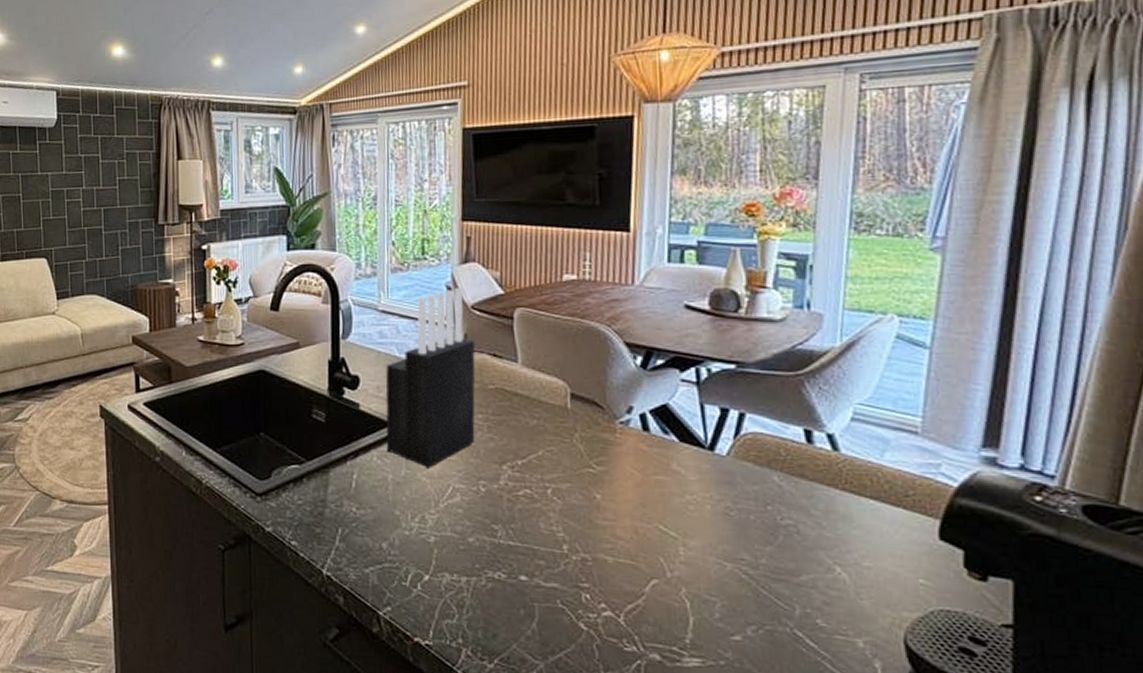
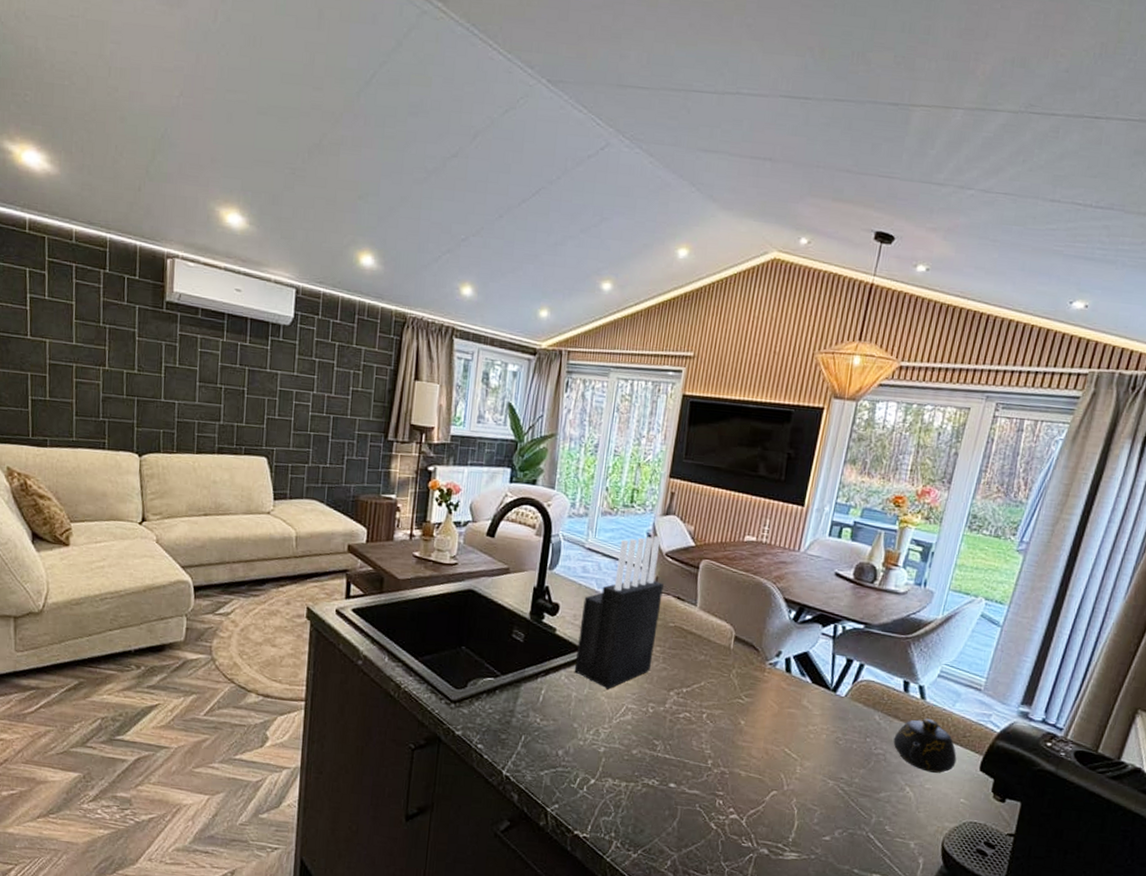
teapot: none [805,475,902,546] -> present [893,718,957,773]

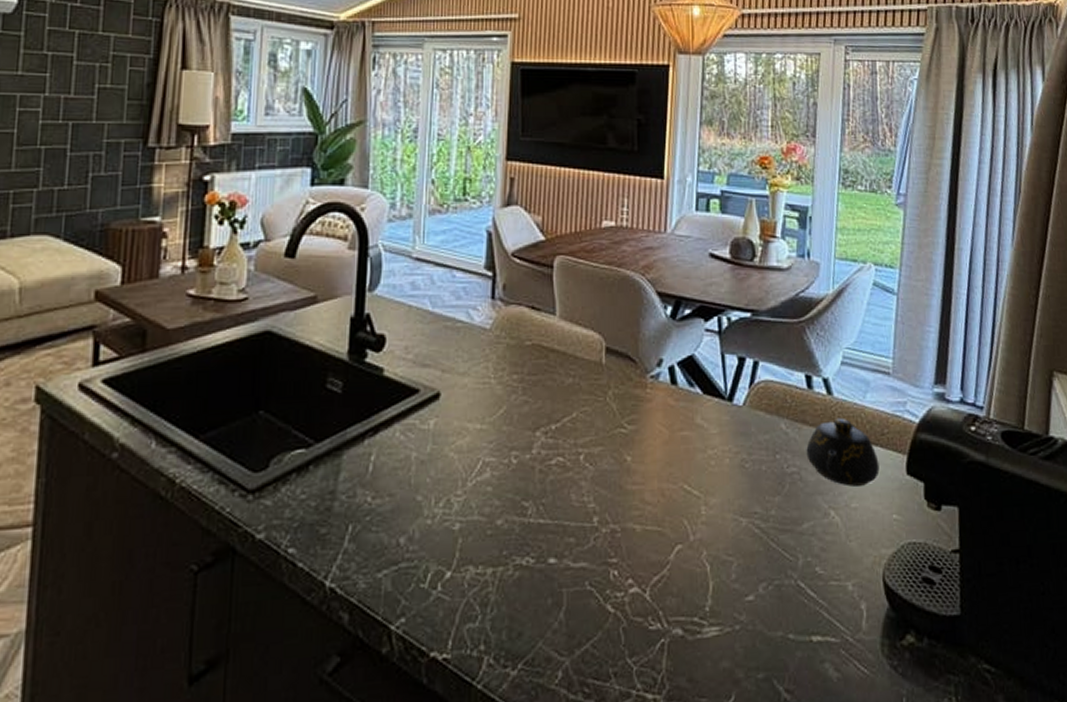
knife block: present [574,536,664,690] -> none [411,233,513,441]

